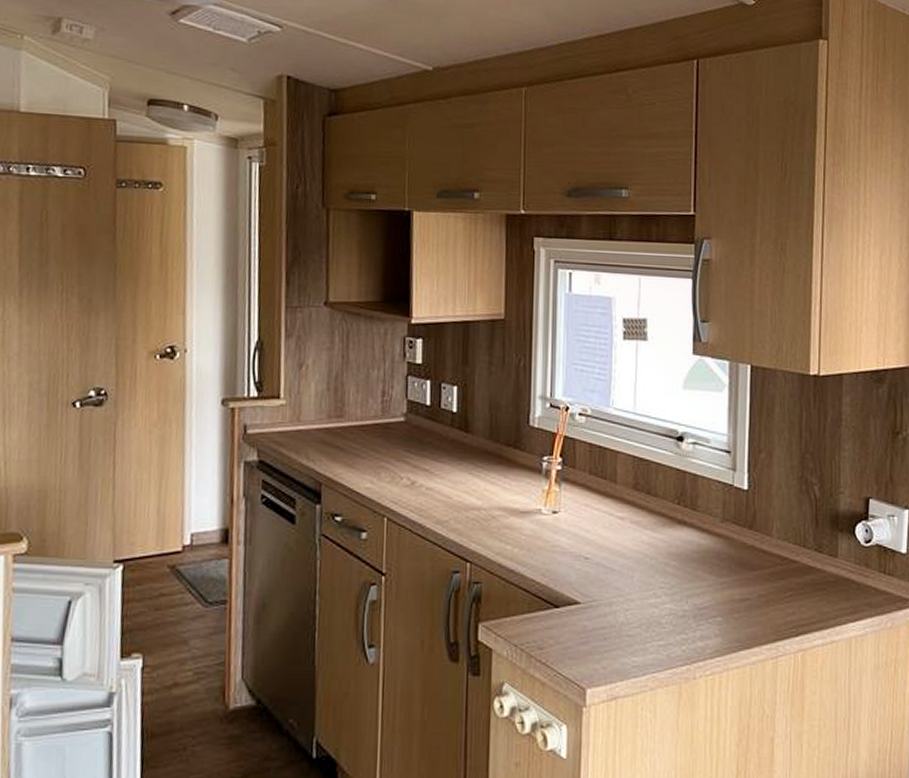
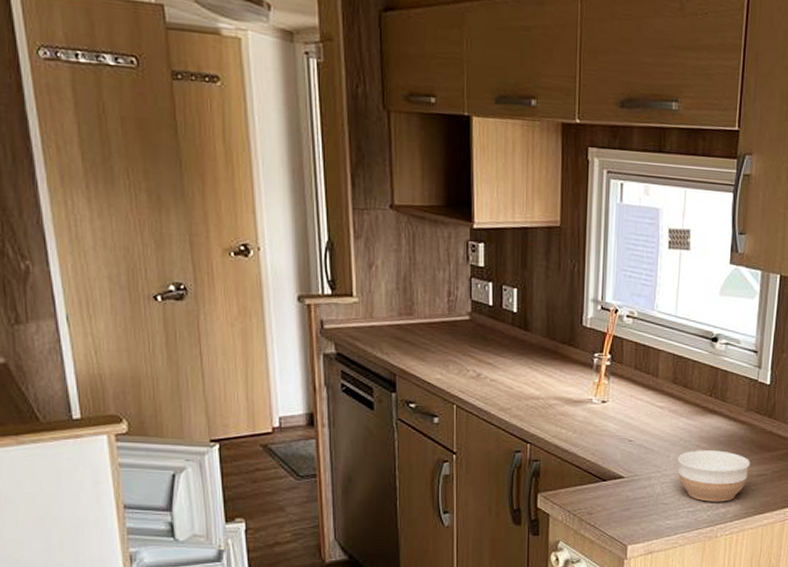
bowl: none [642,569,730,634] -> present [677,450,750,502]

